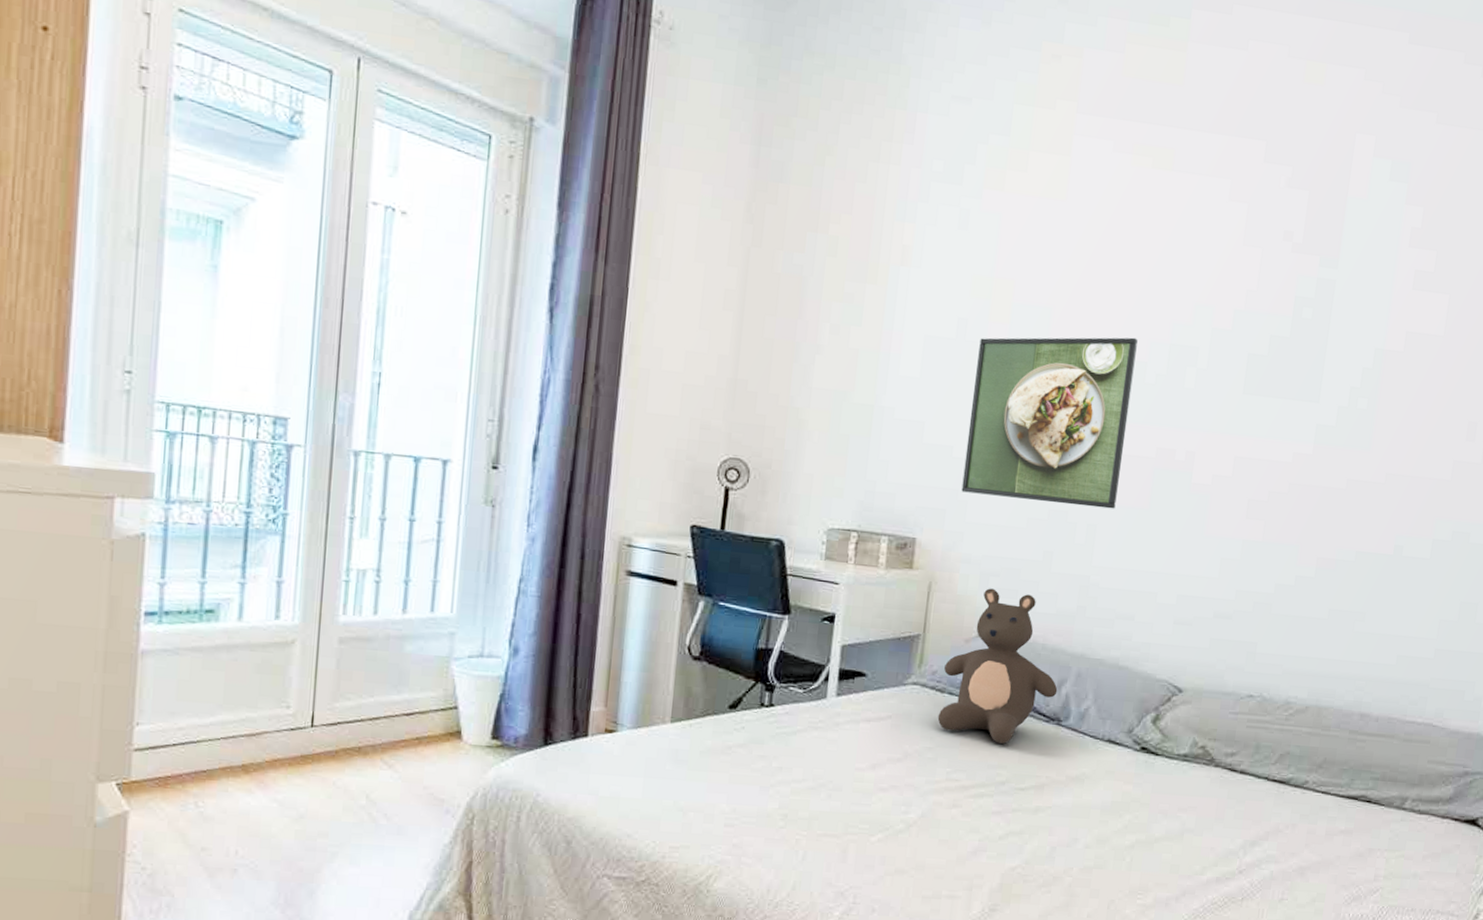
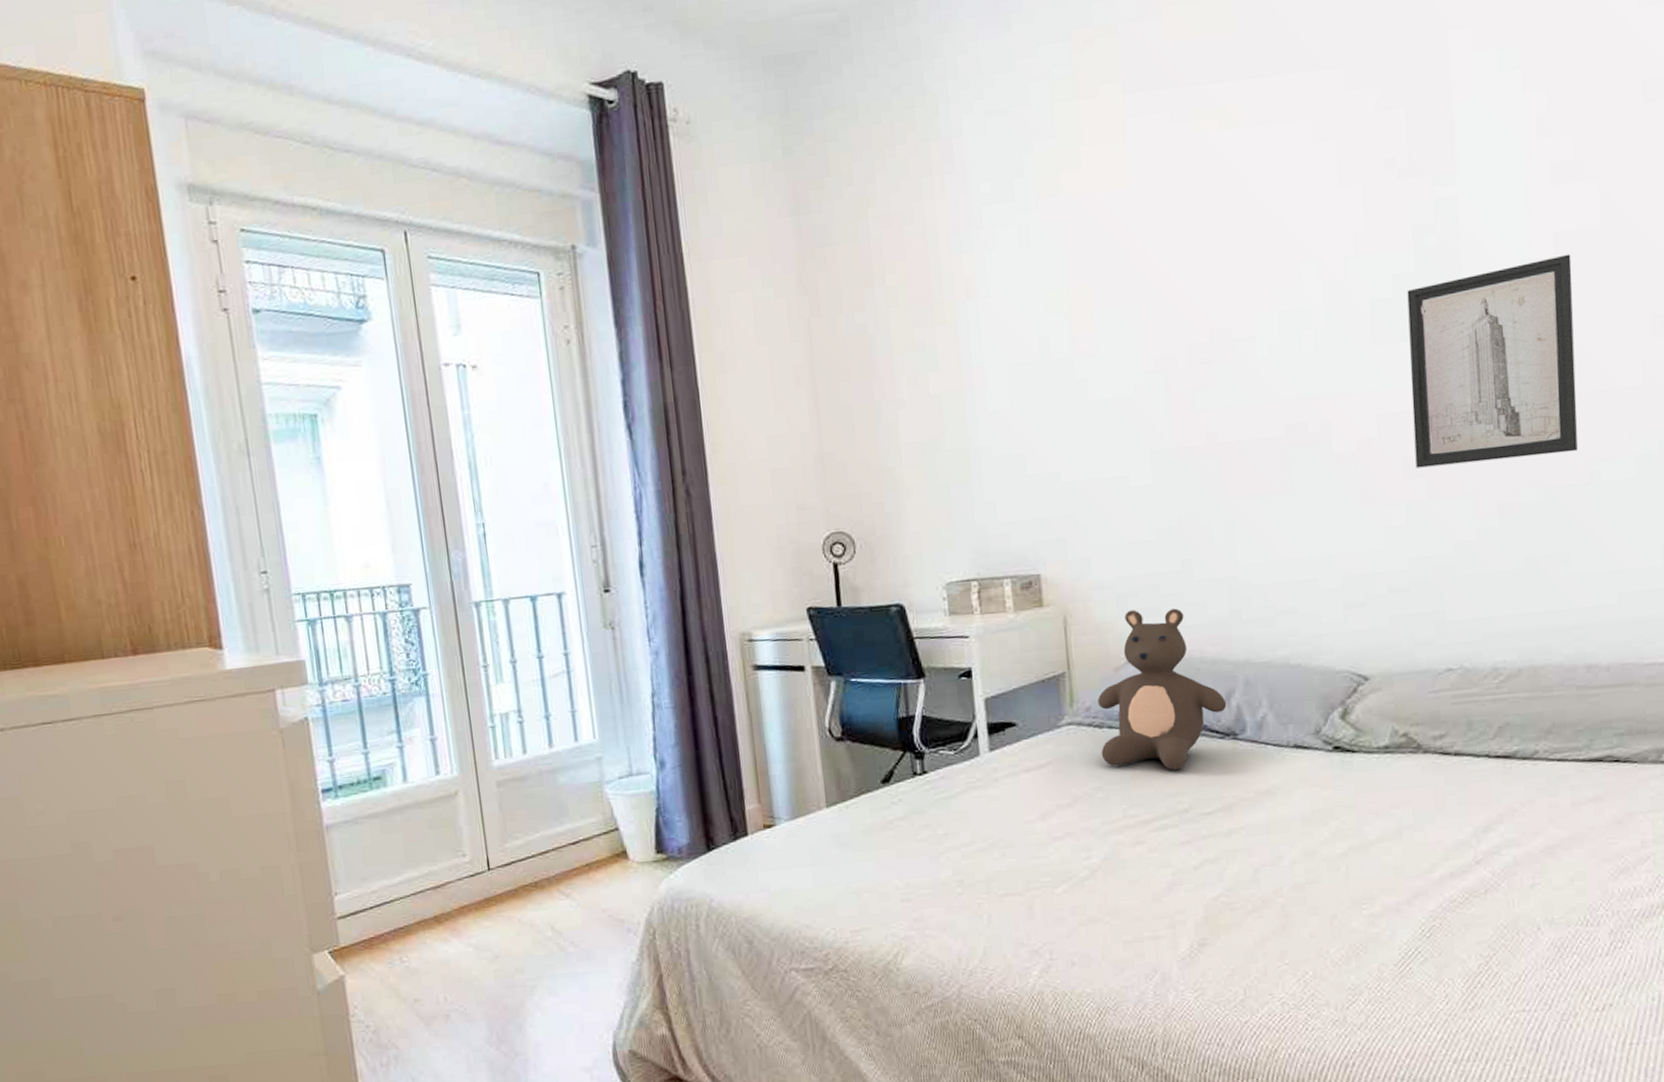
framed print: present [961,337,1138,509] -> none [1067,313,1252,517]
wall art: none [1257,351,1416,525] -> present [1407,254,1578,468]

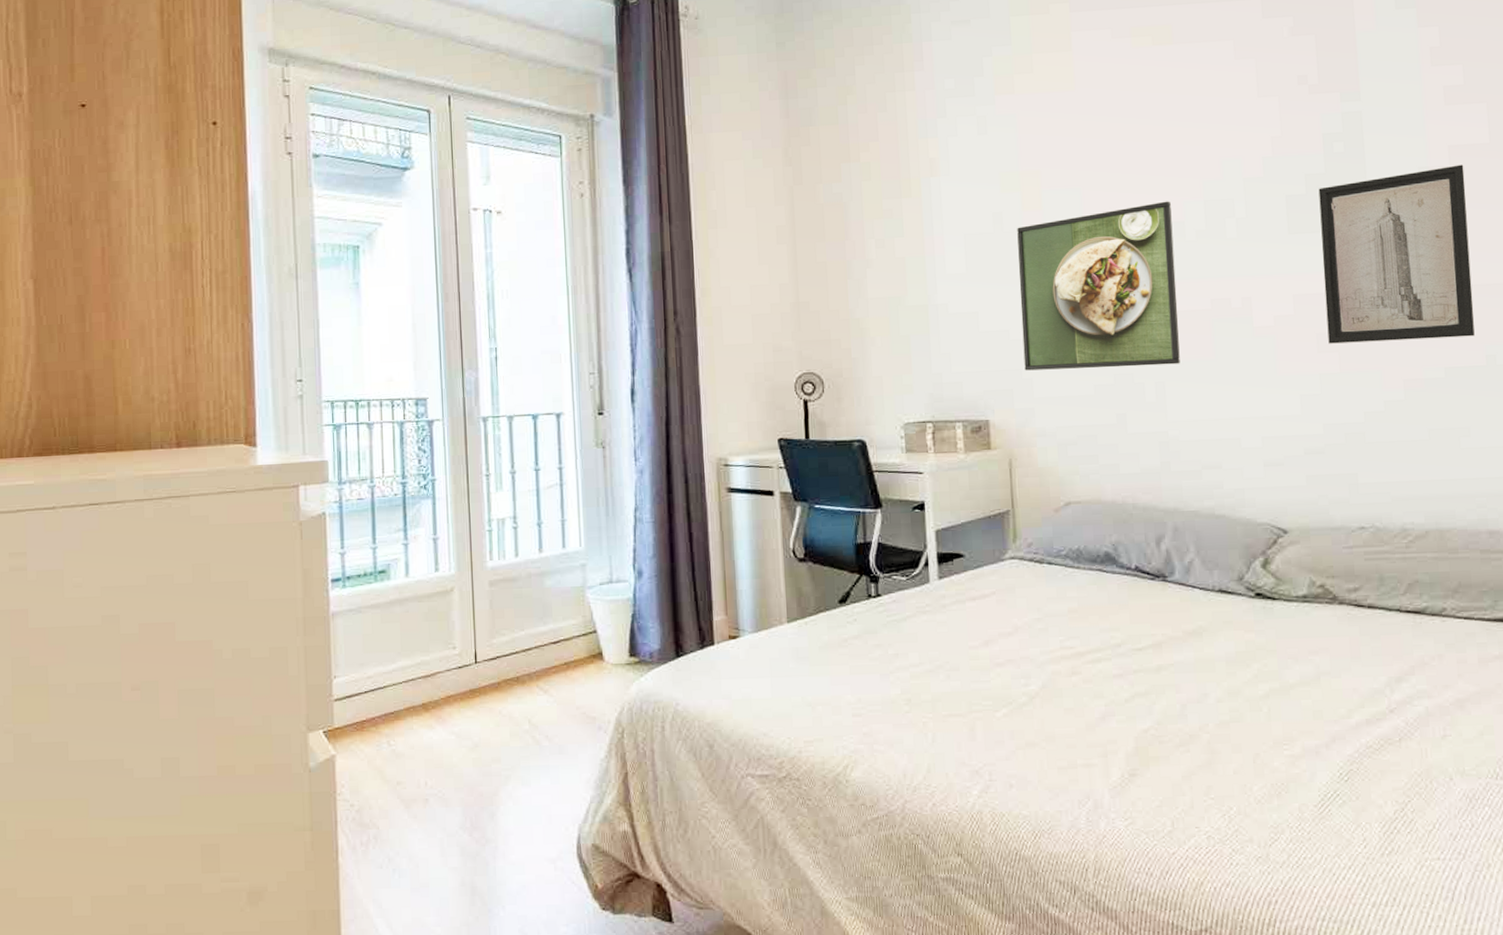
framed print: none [1067,313,1252,517] -> present [1017,201,1180,371]
teddy bear: present [1098,608,1227,770] -> none [1039,457,1157,606]

